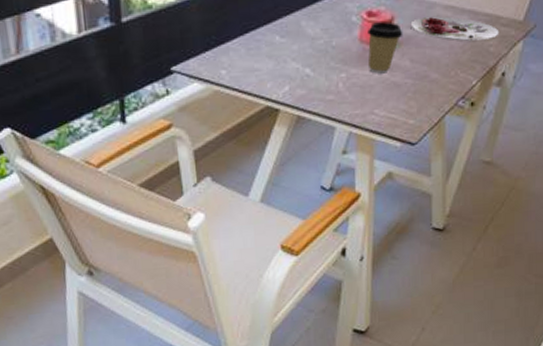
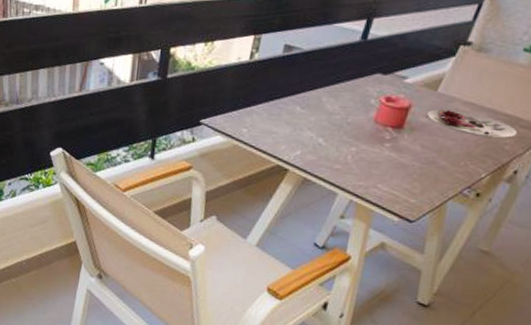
coffee cup: present [368,21,403,74] -> none [379,107,419,154]

